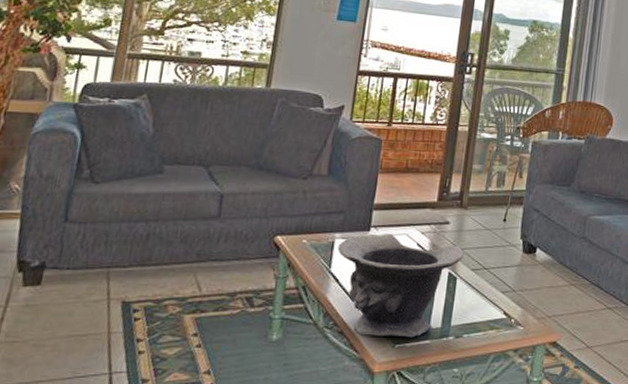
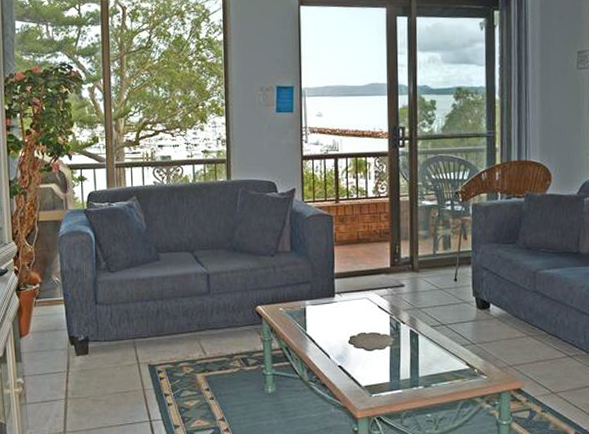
decorative bowl: present [337,232,464,338] -> none [309,298,421,388]

